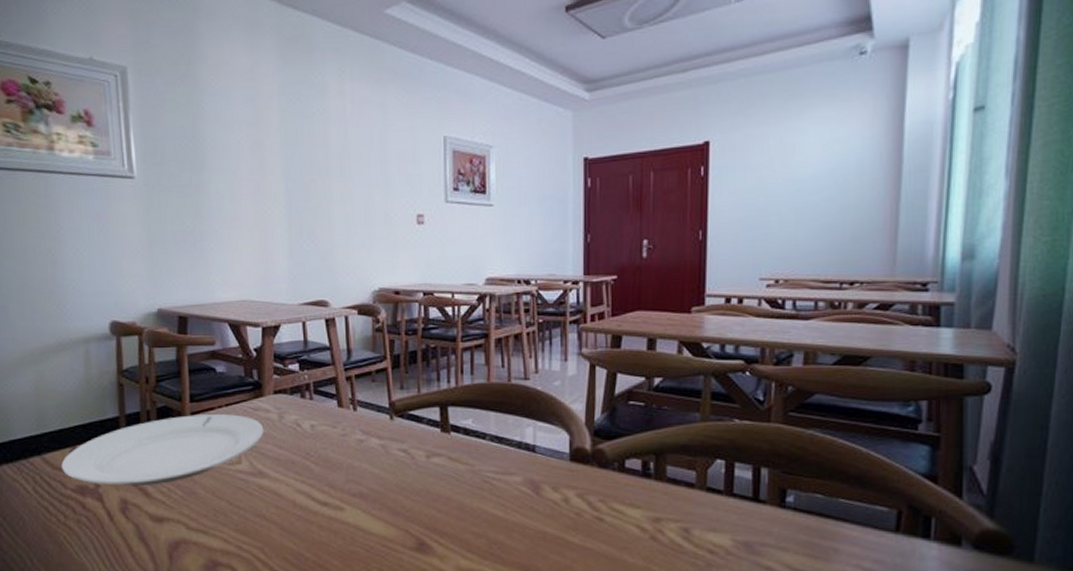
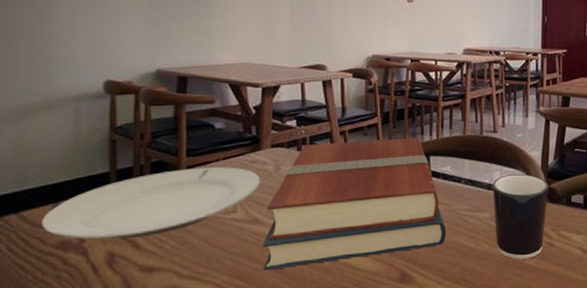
books: none [268,384,470,528] -> present [262,137,447,271]
mug: none [524,430,595,535] -> present [492,173,548,260]

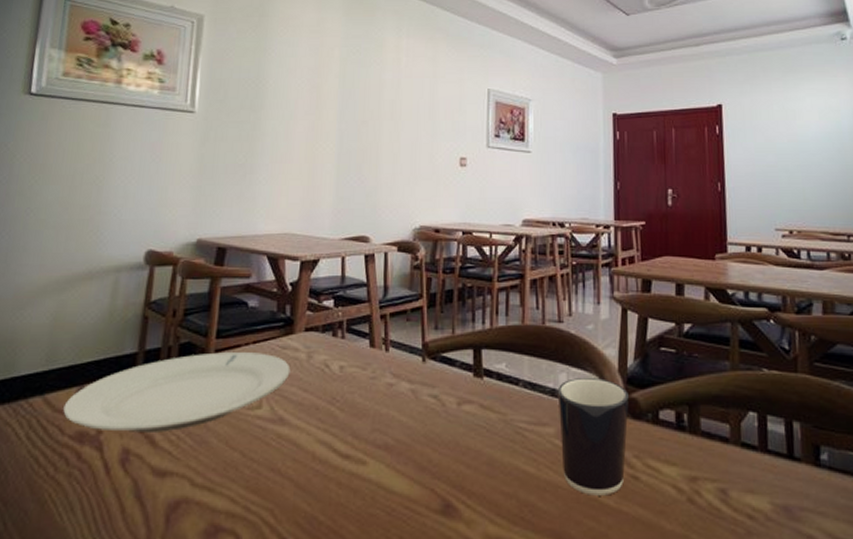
books: present [262,137,447,271] -> none [284,325,501,485]

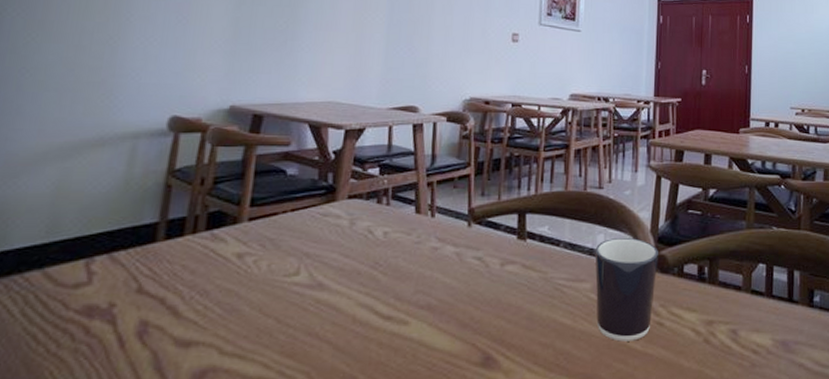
plate: present [63,352,291,432] -> none [67,220,332,304]

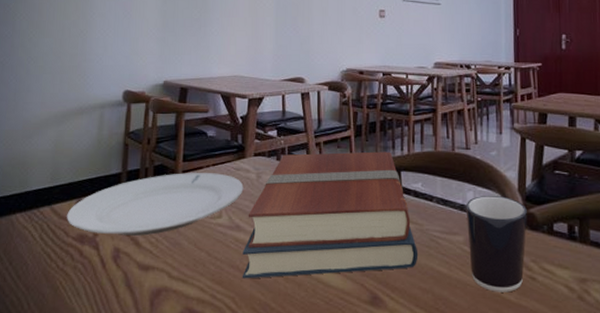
plate: none [67,220,332,304] -> present [67,173,244,236]
books: none [321,192,541,348] -> present [242,151,419,279]

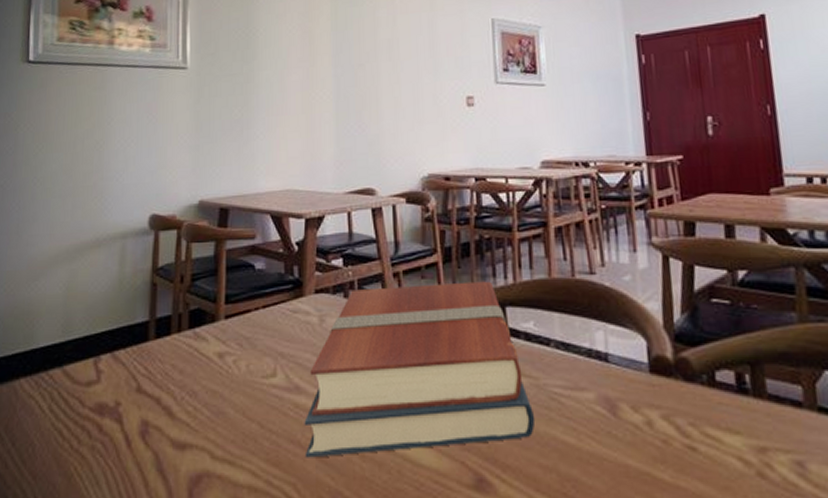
plate: present [67,173,244,236] -> none [82,317,303,403]
mug: present [465,195,527,293] -> none [594,334,680,469]

